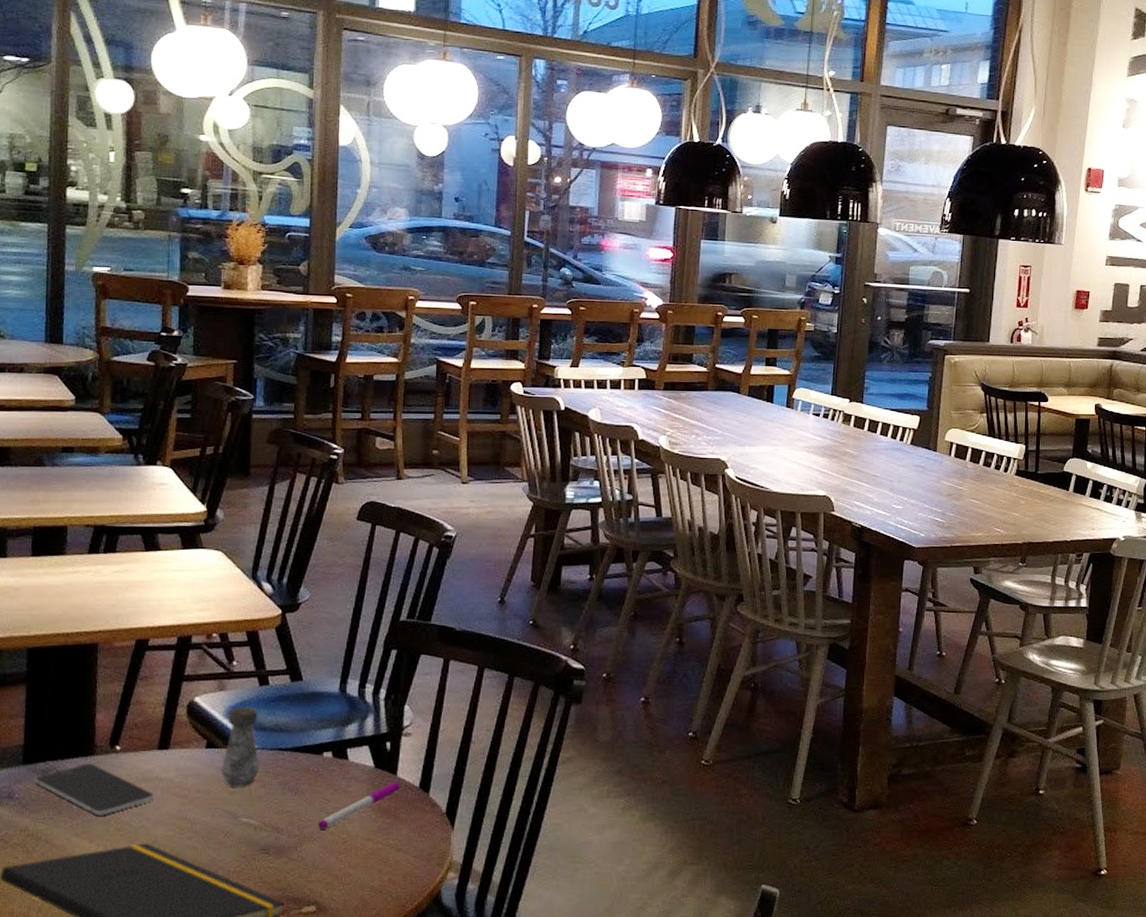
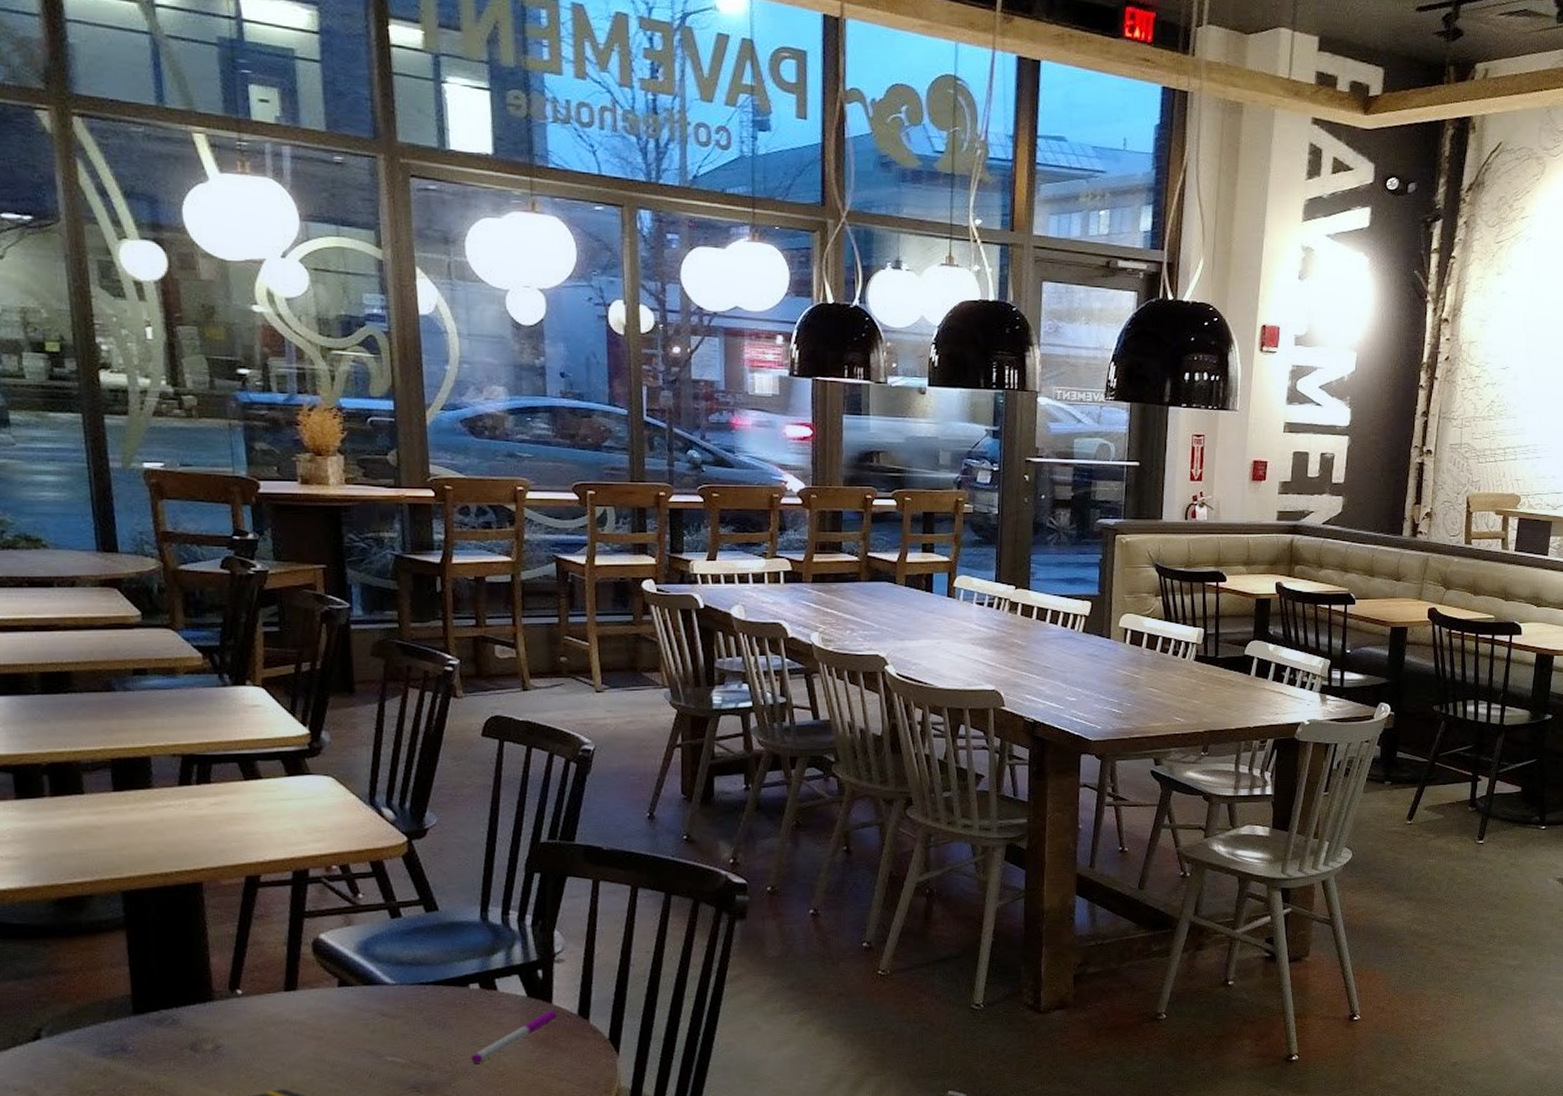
smartphone: present [35,763,155,816] -> none [149,1009,287,1064]
salt shaker: present [221,707,260,787] -> none [357,941,401,1026]

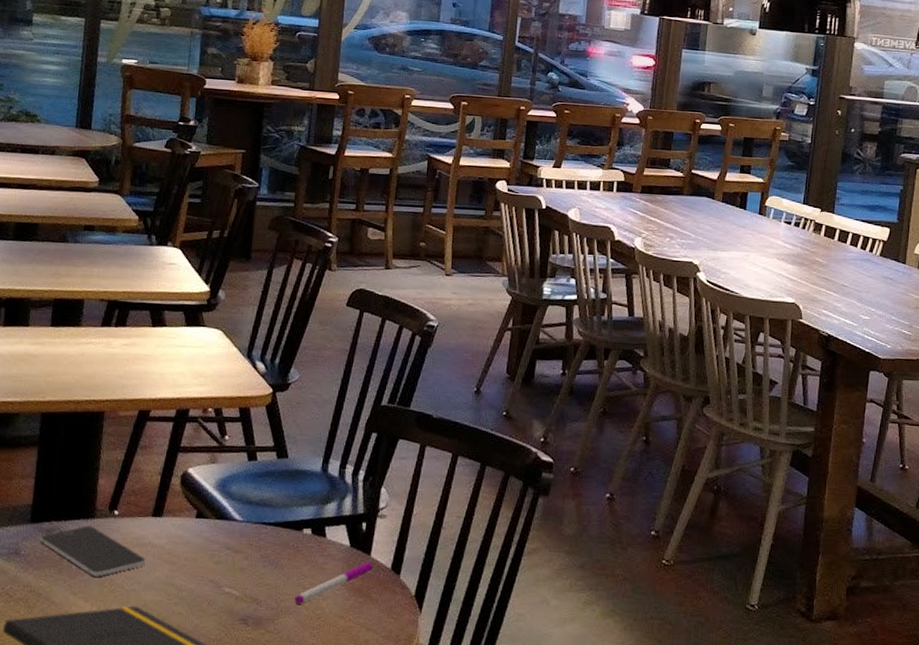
smartphone: none [149,1009,287,1064] -> present [39,525,147,577]

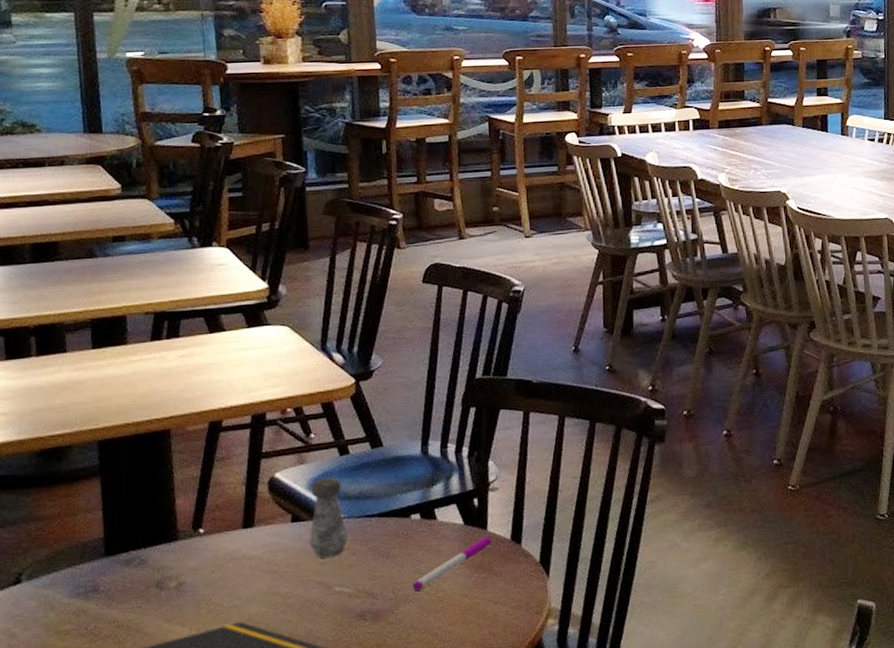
smartphone: present [39,525,147,577] -> none [119,548,244,600]
salt shaker: none [208,480,245,558] -> present [309,477,349,558]

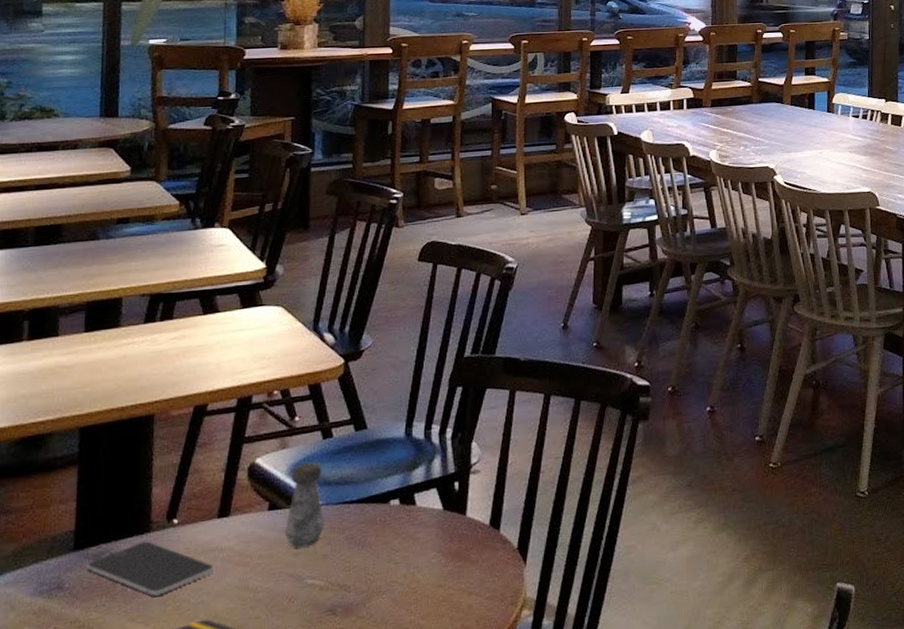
smartphone: none [119,548,244,600] -> present [86,541,215,597]
pen: present [413,536,491,591] -> none [387,521,470,582]

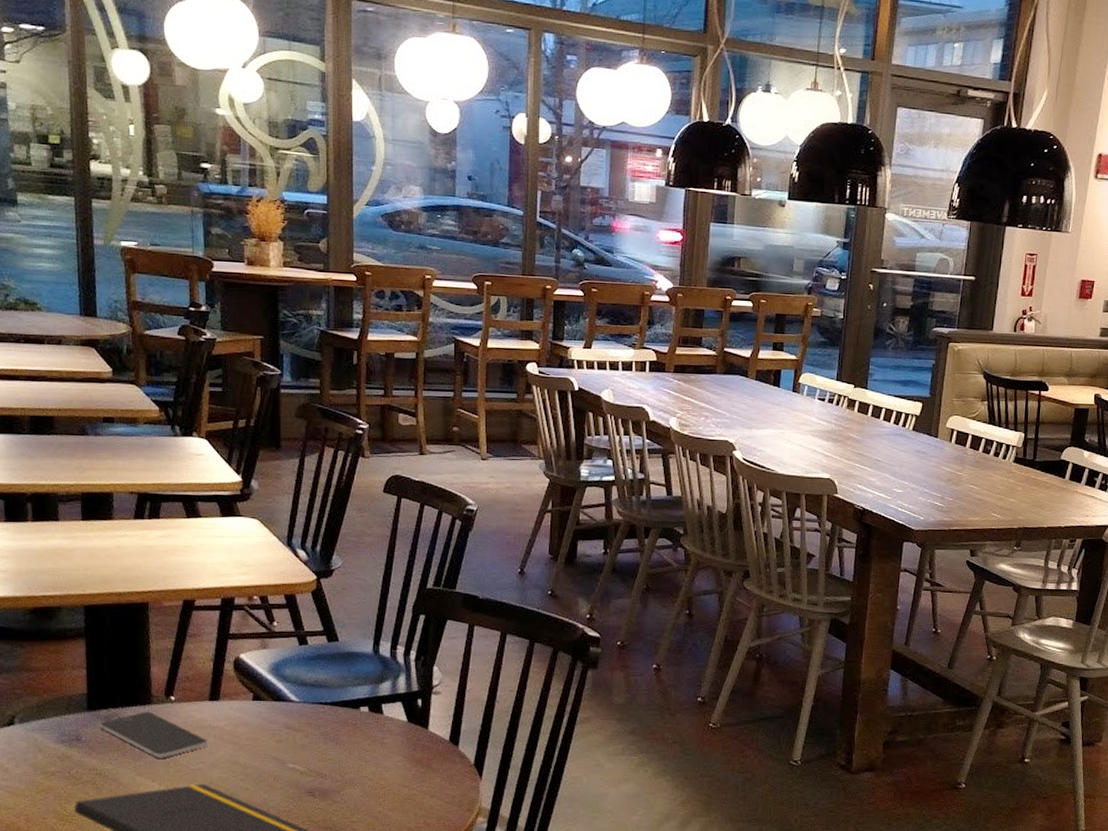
salt shaker: present [284,462,325,549] -> none [267,664,303,736]

